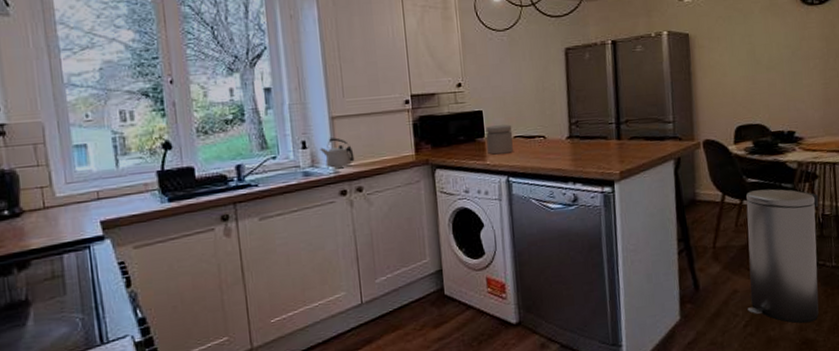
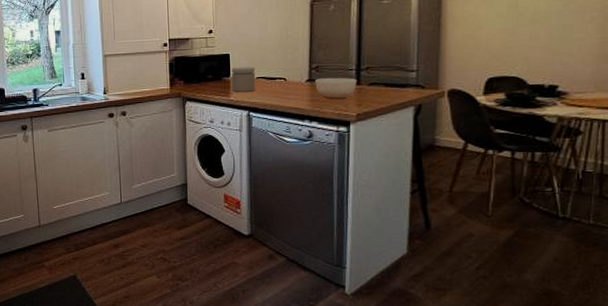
kettle: present [320,137,355,168] -> none [94,71,121,96]
bowl: none [576,132,618,158] -> present [315,77,357,100]
pedal bin: present [746,189,819,324] -> none [482,141,580,274]

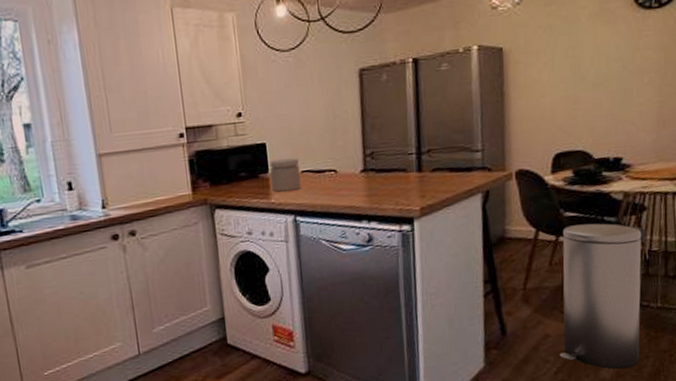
bowl: present [315,77,357,100] -> none [371,164,419,193]
pedal bin: none [482,141,580,274] -> present [559,223,646,369]

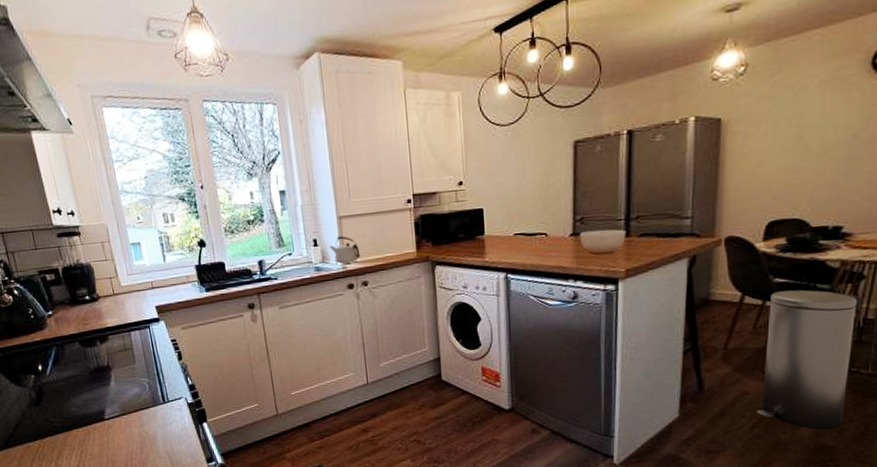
kettle: none [87,177,126,211] -> present [329,236,361,264]
jar: present [269,157,301,193] -> none [486,222,514,253]
bowl: none [371,164,419,193] -> present [580,229,626,256]

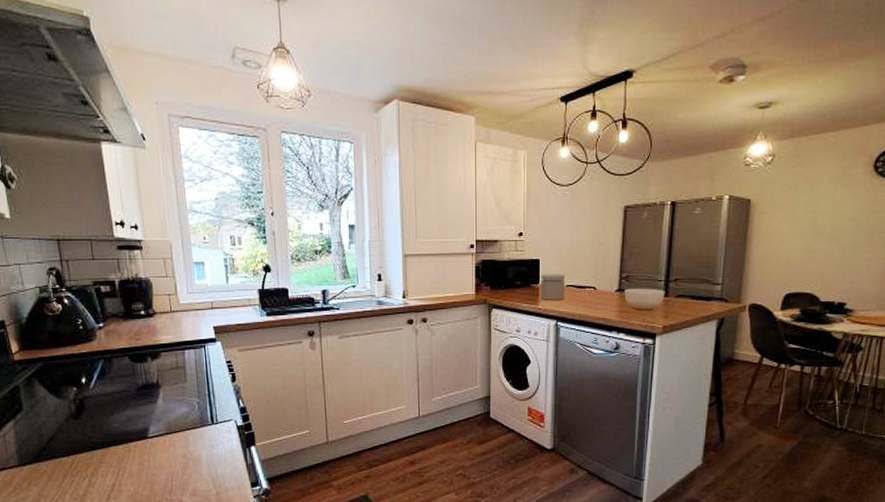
kettle: present [329,236,361,264] -> none [393,273,422,300]
jar: none [486,222,514,253] -> present [541,274,566,301]
pedal bin: present [756,289,862,429] -> none [768,356,860,482]

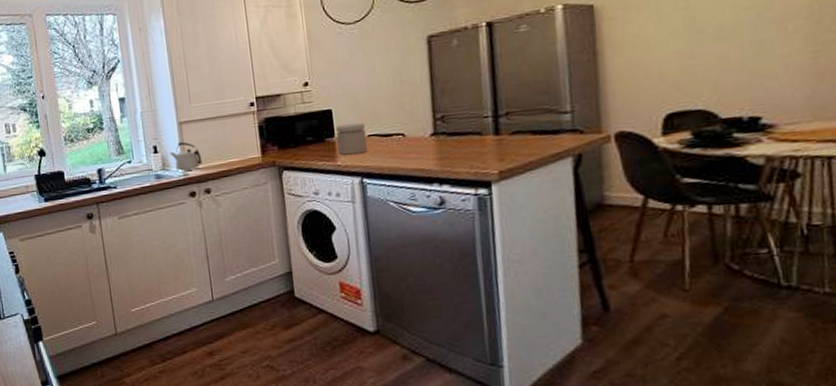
kettle: none [393,273,422,300] -> present [170,142,202,171]
bowl: present [624,288,665,311] -> none [442,127,496,156]

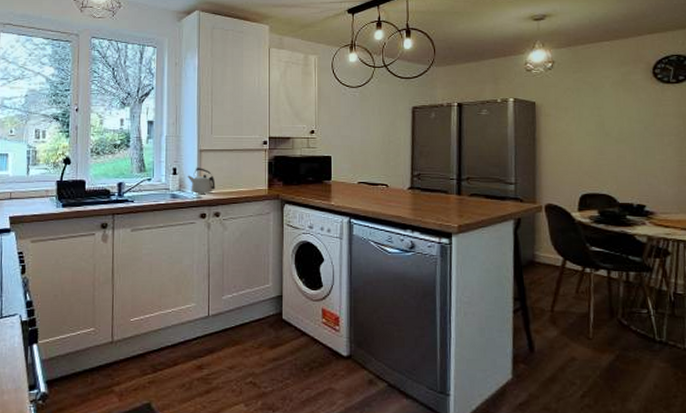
jar: present [335,122,367,156] -> none [333,171,358,198]

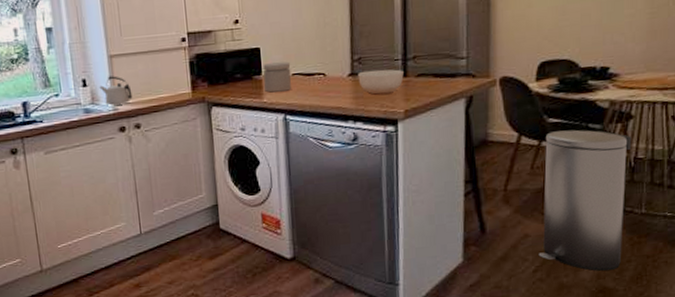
jar: none [333,171,358,198] -> present [263,61,291,93]
bowl: none [417,186,458,210] -> present [358,69,404,96]
pedal bin: none [586,260,670,403] -> present [538,129,632,271]

